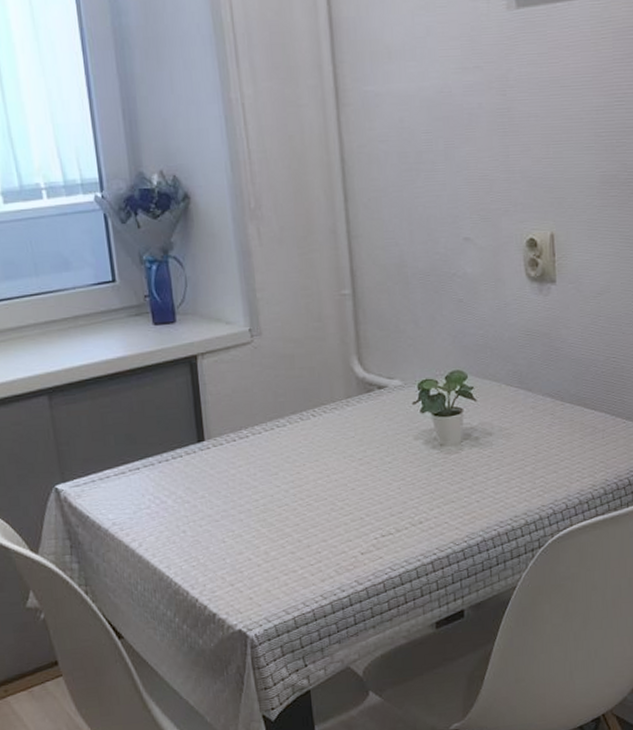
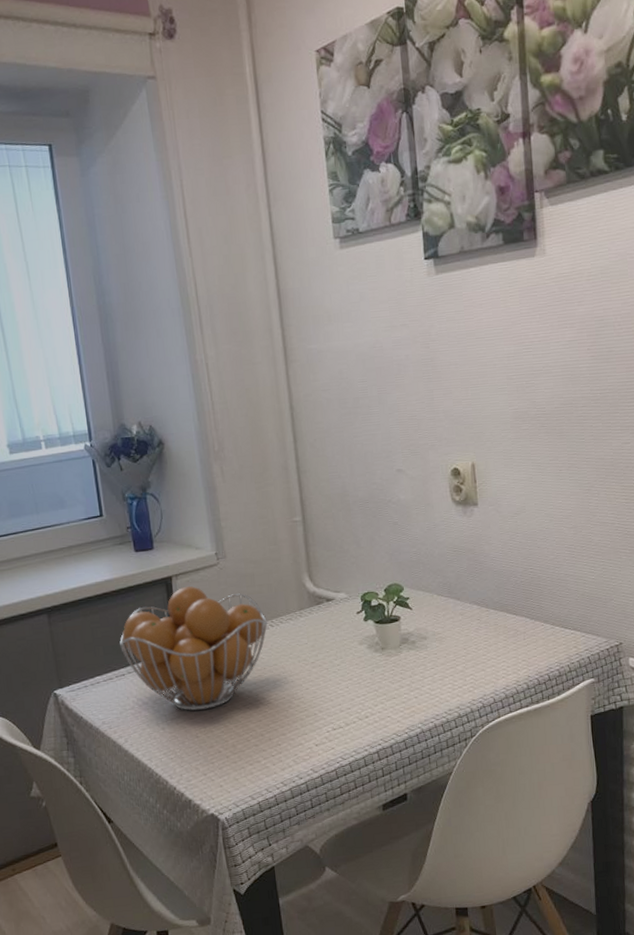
fruit basket: none [134,367,309,512] -> present [119,586,268,711]

